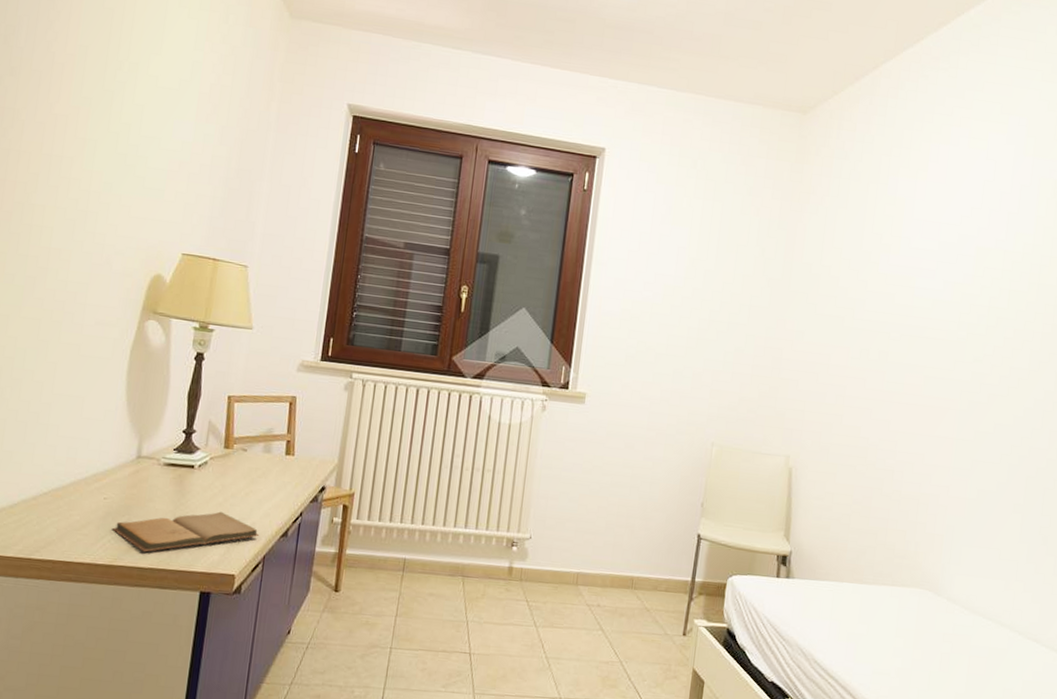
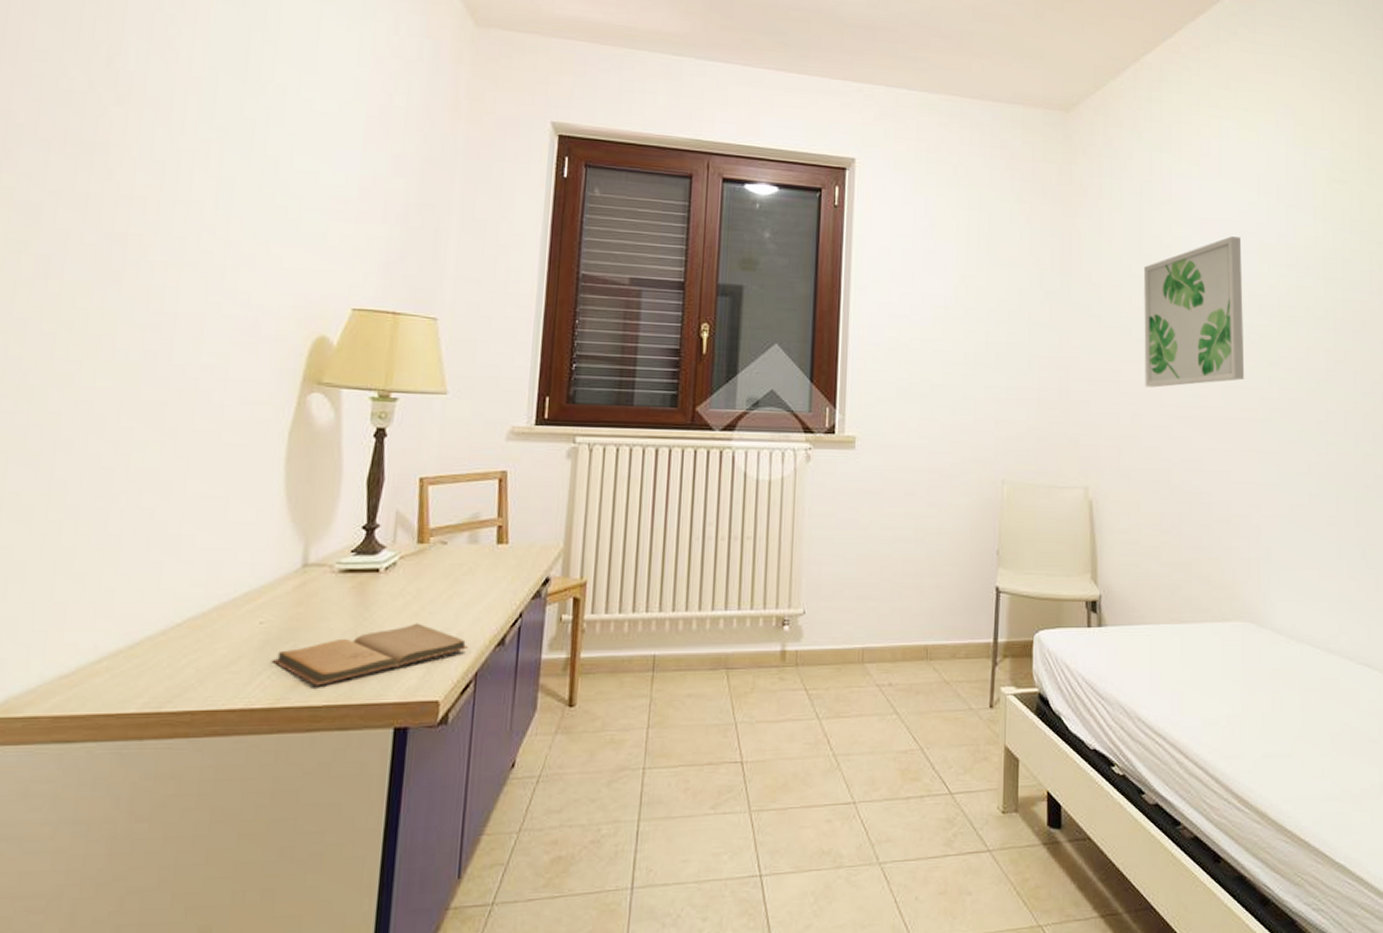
wall art: none [852,239,960,373] -> present [1144,236,1245,388]

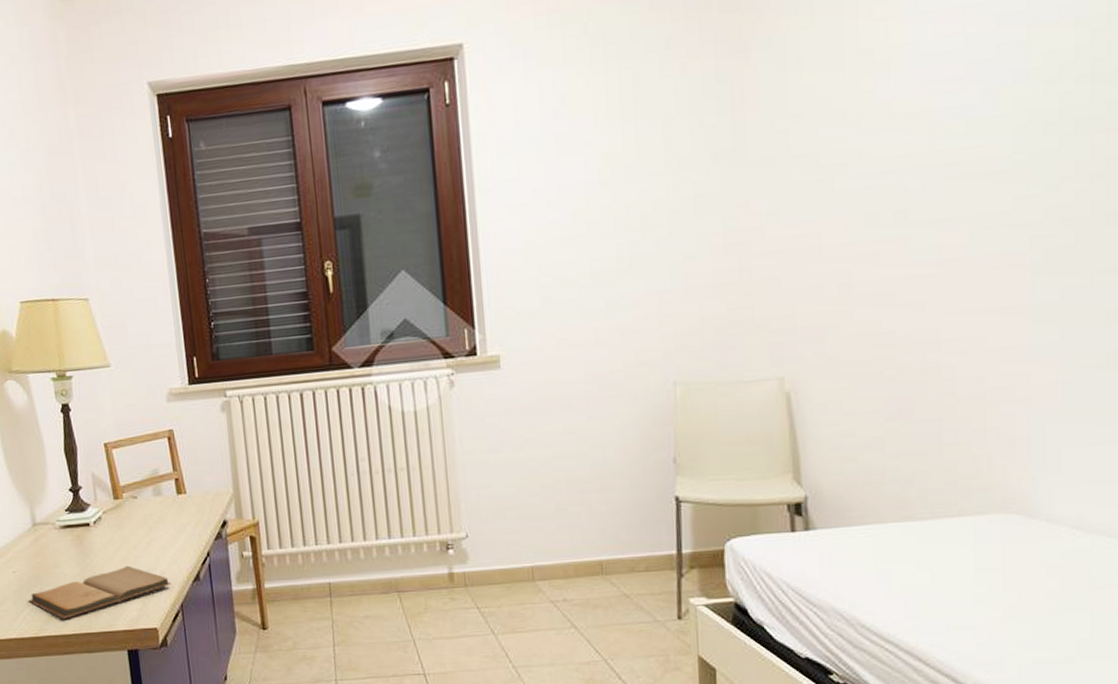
wall art: present [1144,236,1245,388] -> none [850,24,1006,249]

